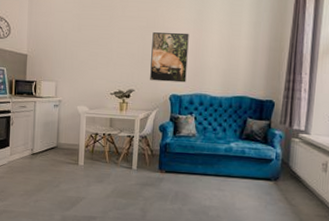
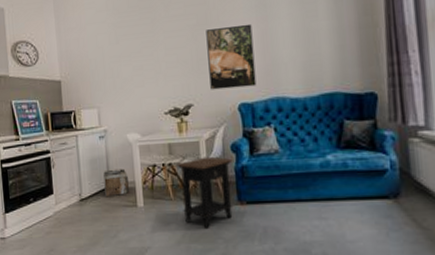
storage bin: none [53,132,74,155] -> present [103,168,129,197]
side table: none [114,132,159,189] -> present [176,156,233,230]

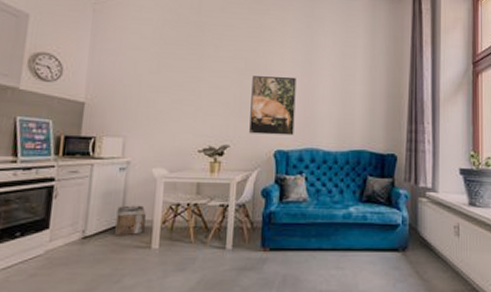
side table: present [176,156,233,230] -> none [202,199,261,276]

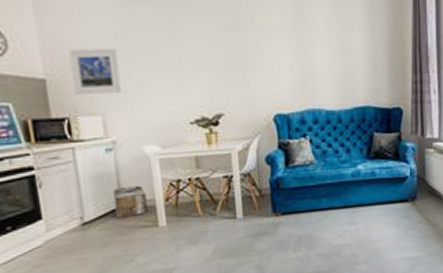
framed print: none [105,79,149,119] -> present [69,48,122,95]
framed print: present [249,76,296,136] -> none [238,31,293,99]

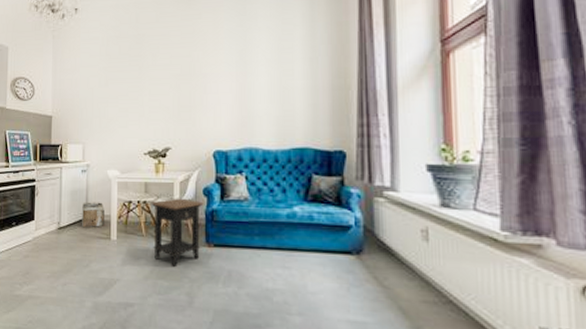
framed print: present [69,48,122,95] -> none [68,94,100,127]
side table: none [205,169,268,244] -> present [151,198,204,268]

